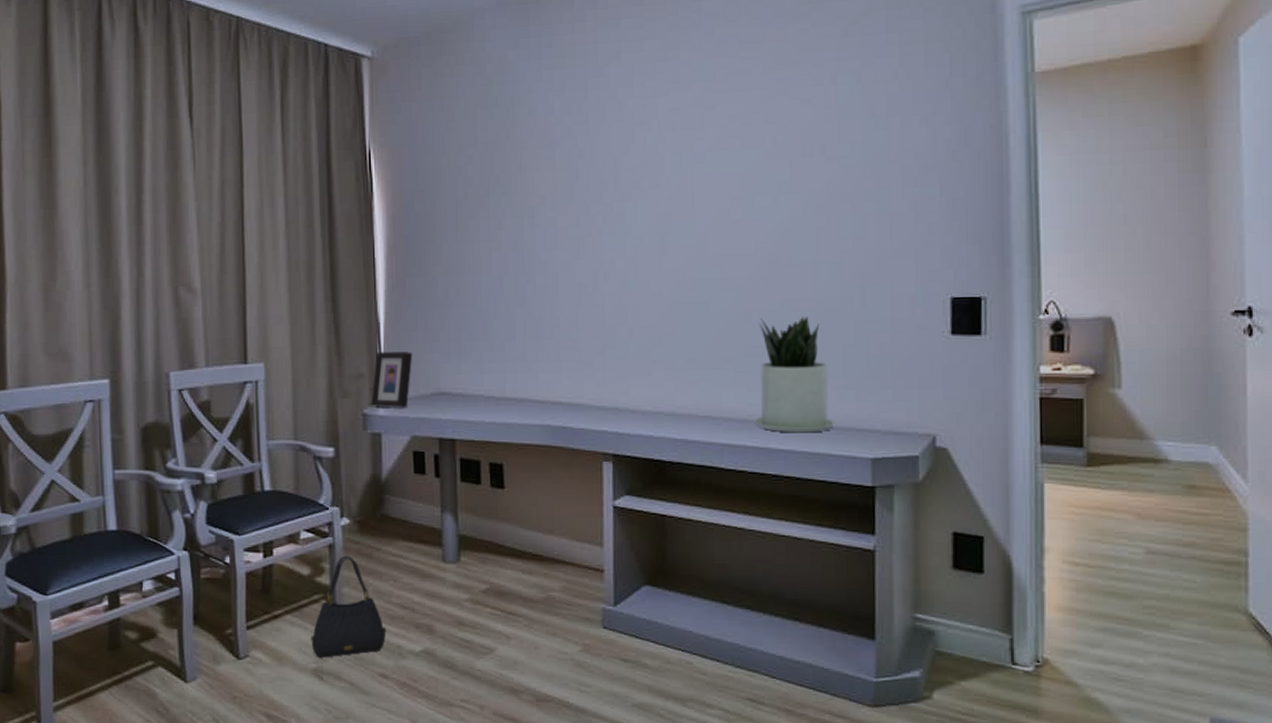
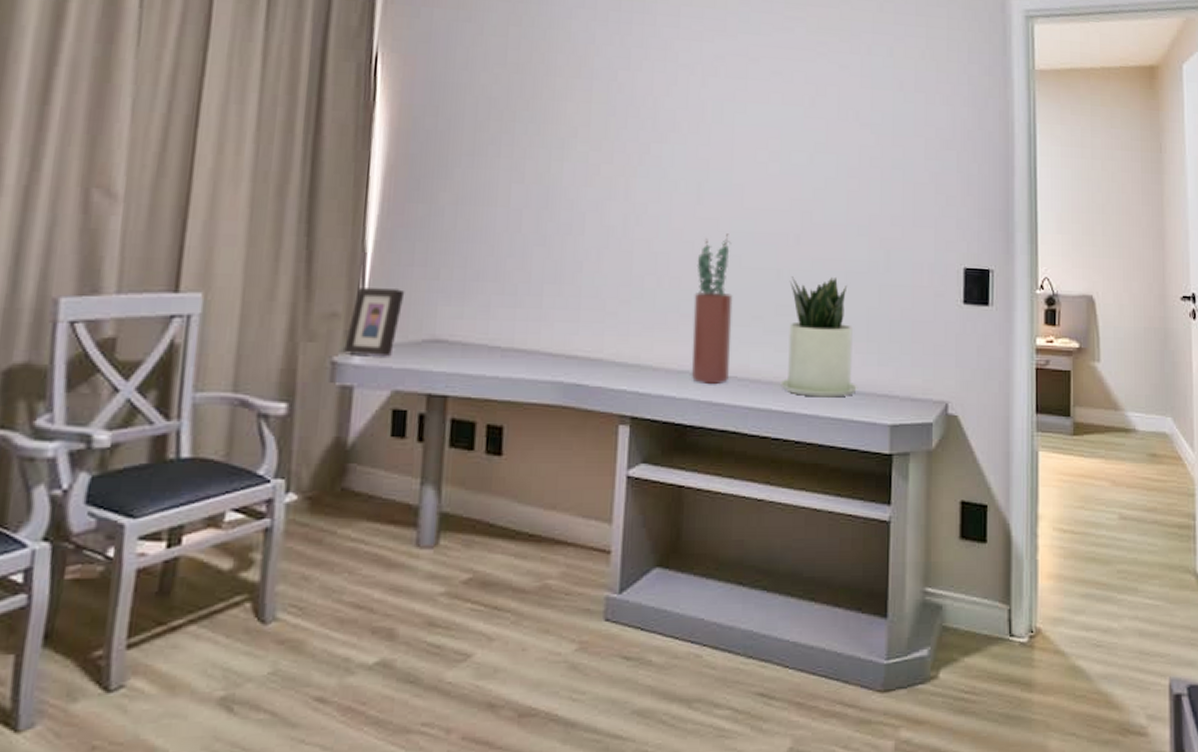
handbag: present [310,555,387,658] -> none [220,541,332,682]
vase: none [664,281,704,424] -> present [691,233,733,385]

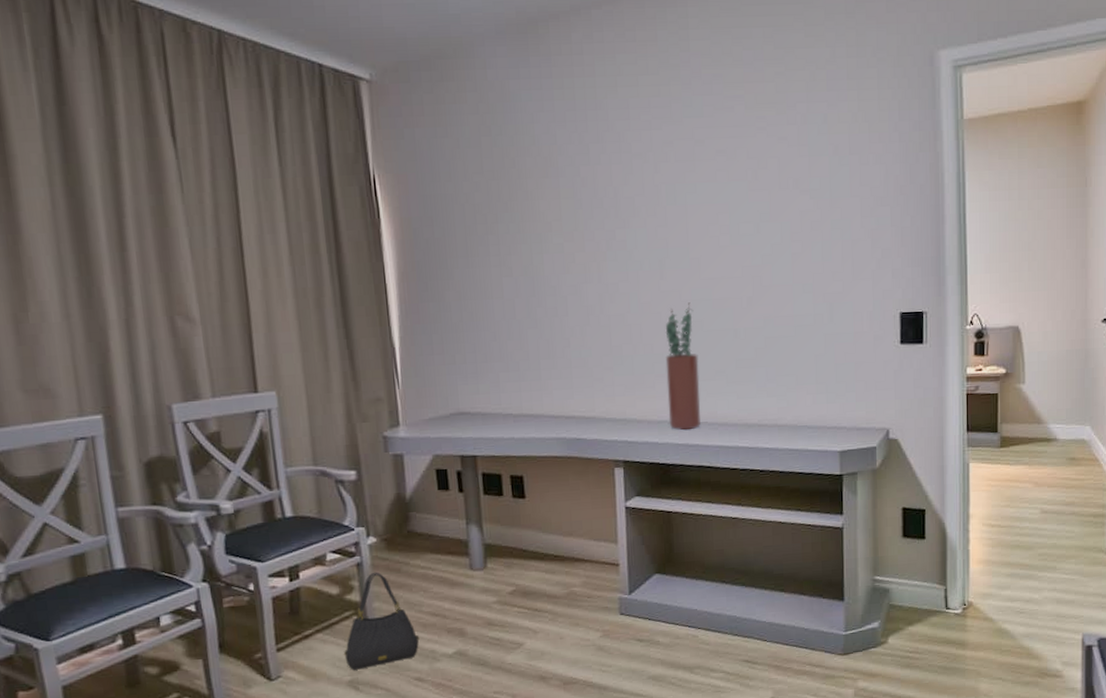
handbag: none [220,541,332,682] -> present [343,572,420,670]
picture frame: present [344,288,405,357] -> none [391,374,431,430]
planter: present [780,276,859,398] -> none [744,332,811,434]

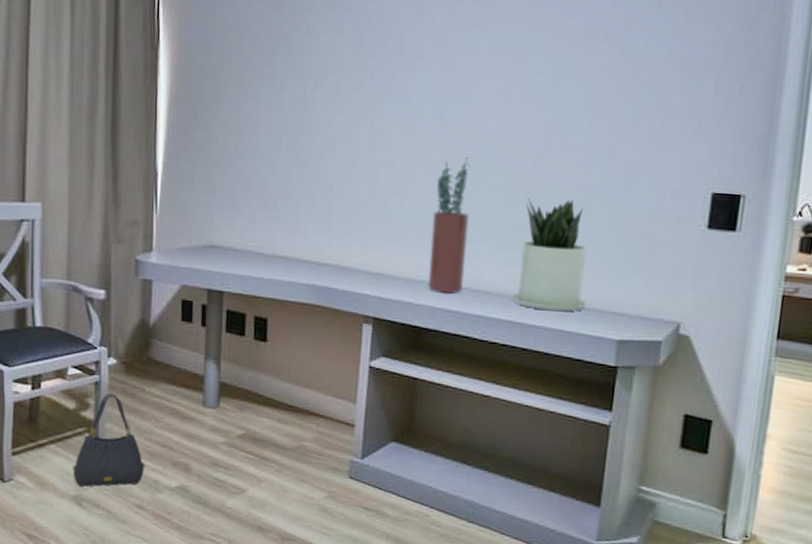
planter: none [744,332,811,434] -> present [511,198,588,312]

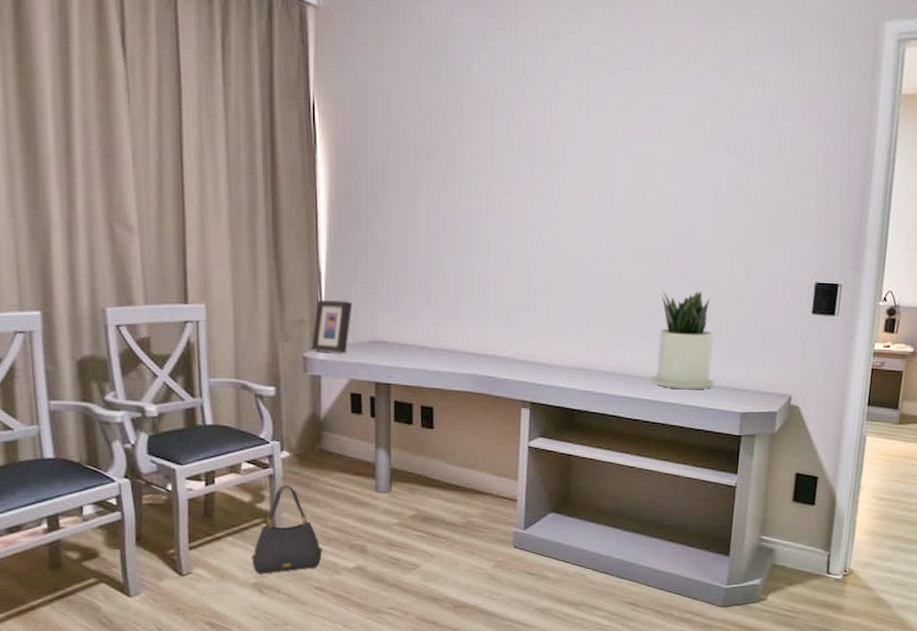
picture frame: none [144,201,188,258] -> present [311,300,353,354]
vase: present [427,157,471,295] -> none [578,254,613,379]

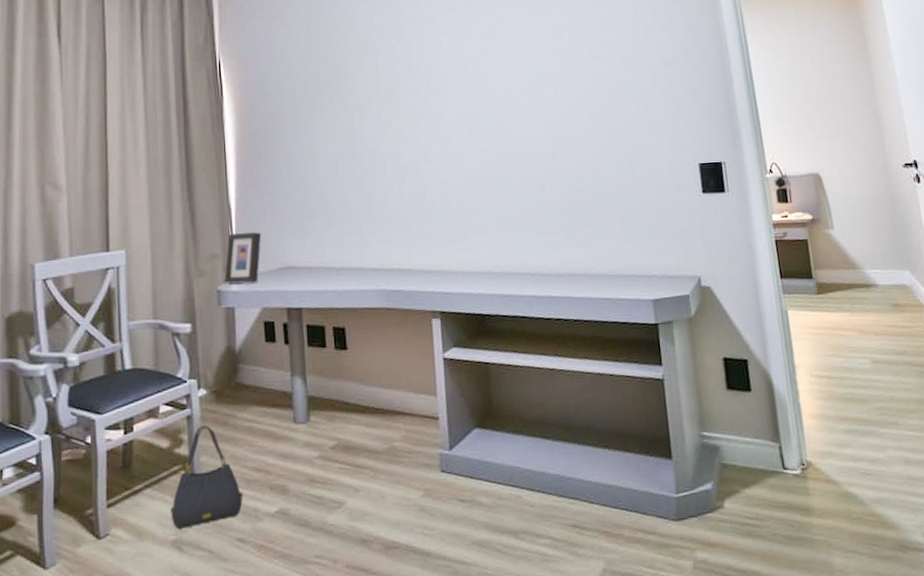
planter: present [651,290,716,390] -> none [552,185,621,283]

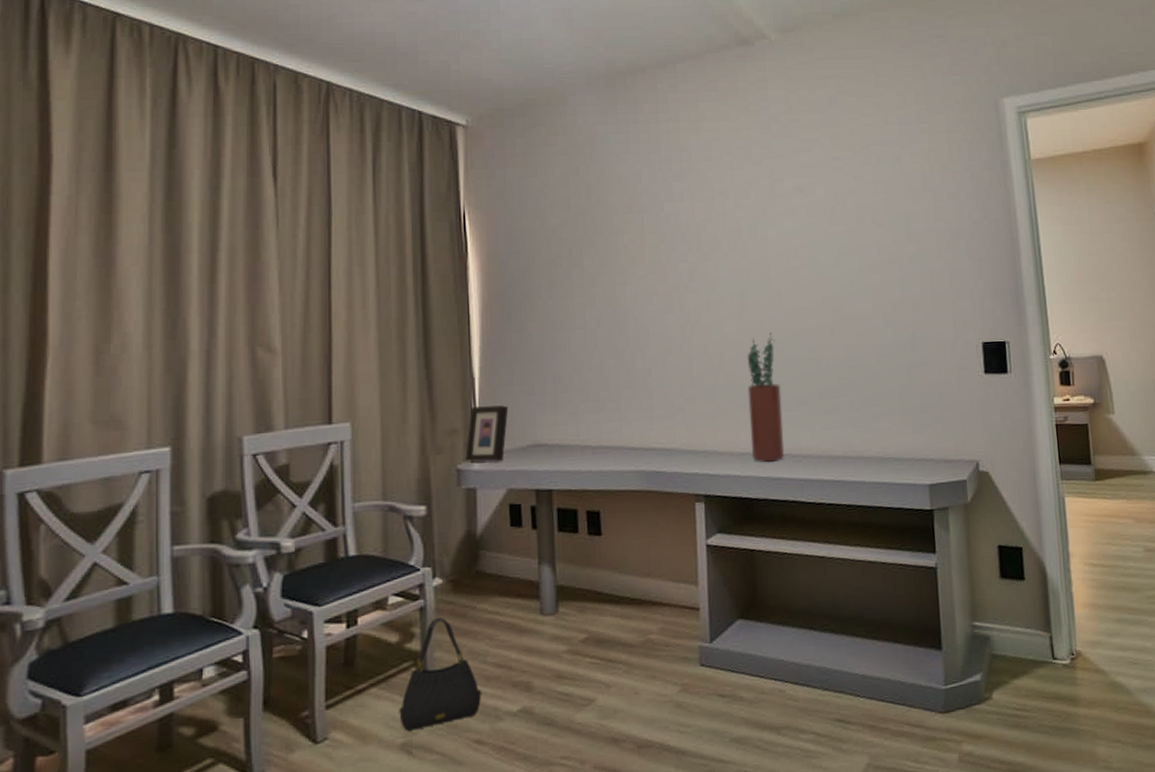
vase: none [475,160,514,281] -> present [747,332,785,462]

